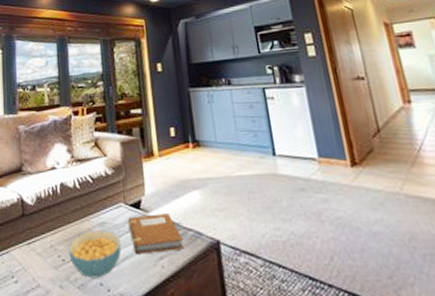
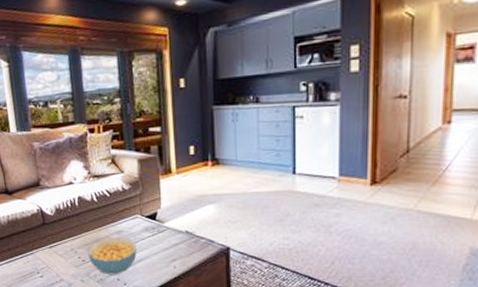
notebook: present [128,213,184,255] -> none [144,224,195,257]

